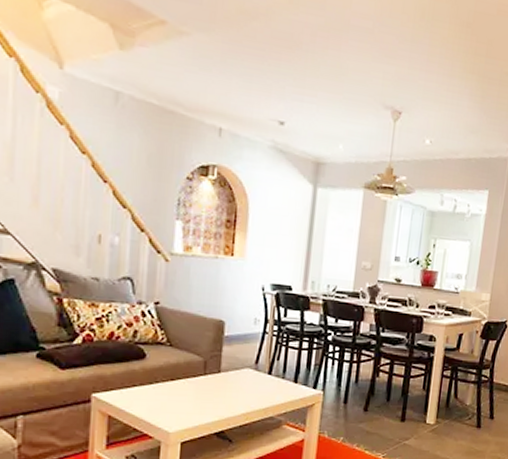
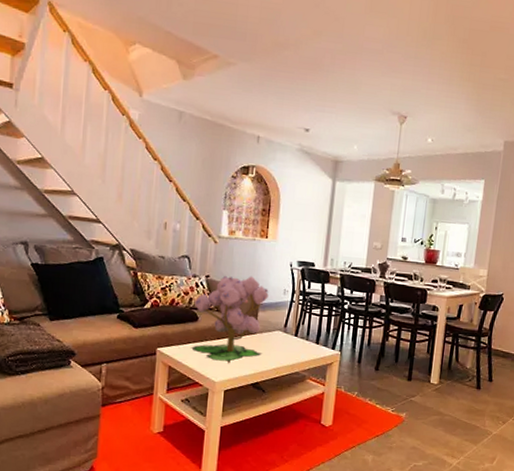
decorative plant: none [136,301,236,410] -> present [190,275,269,364]

